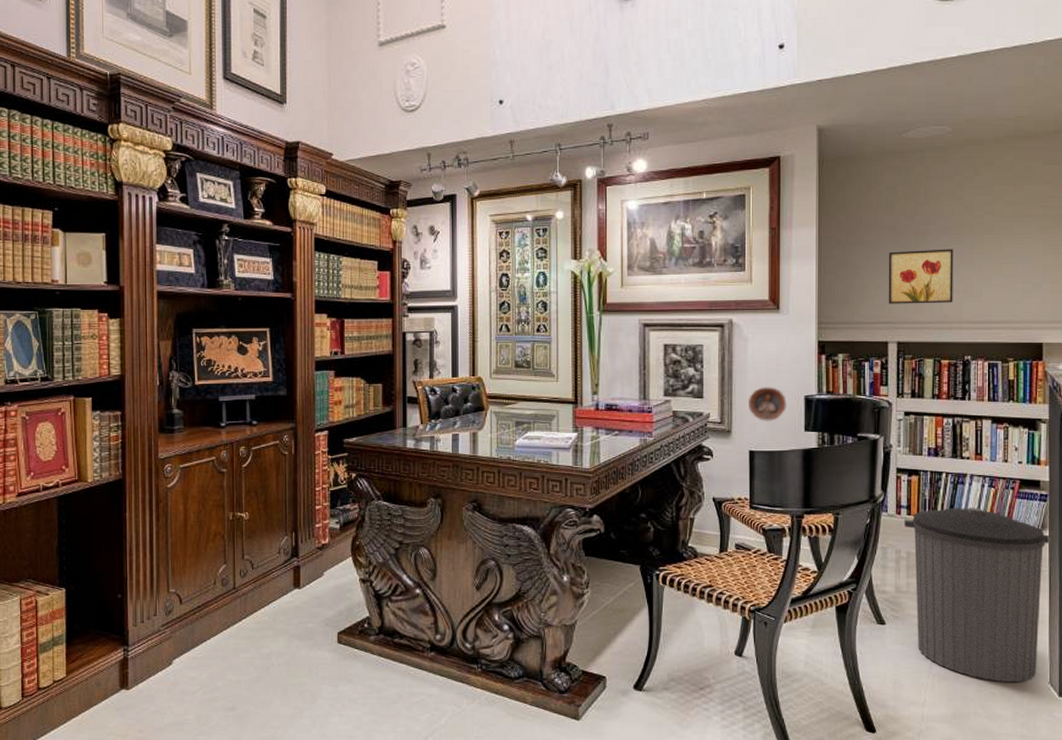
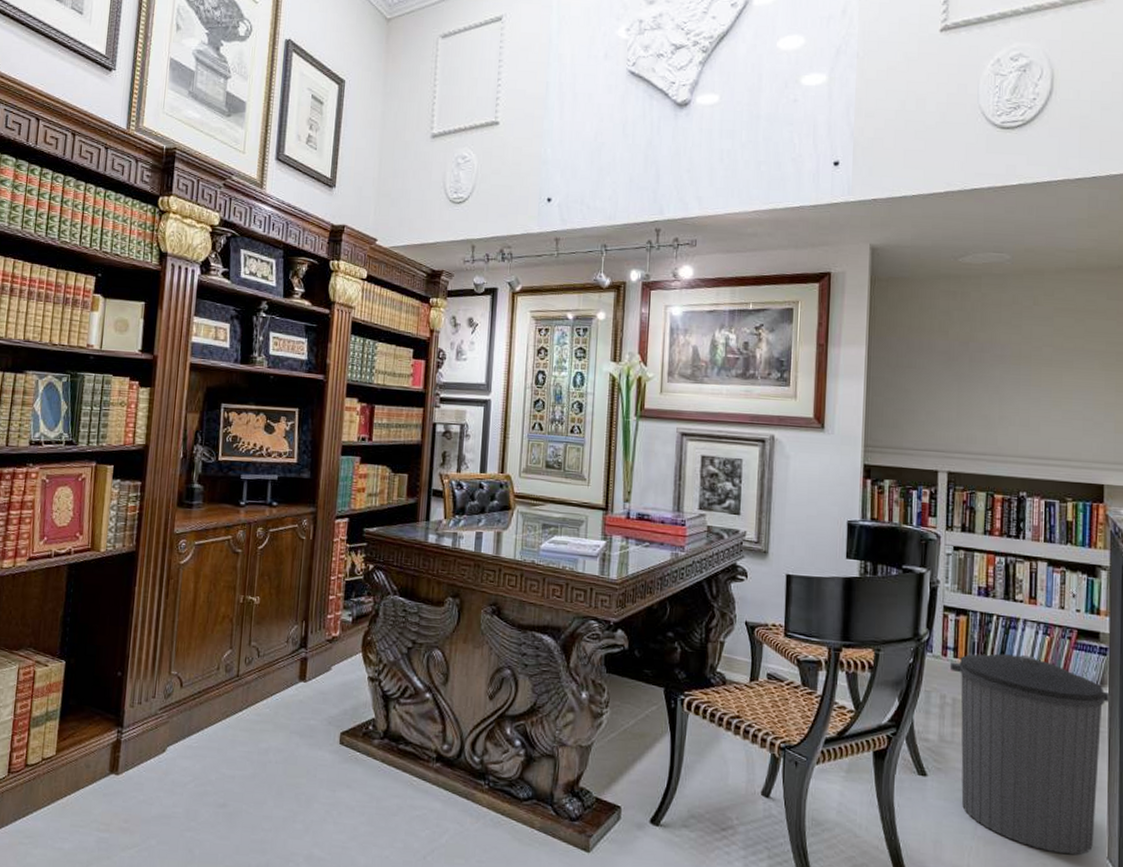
relief medallion: present [747,386,787,421] -> none [787,507,828,545]
wall art: present [888,249,954,304] -> none [939,377,1010,435]

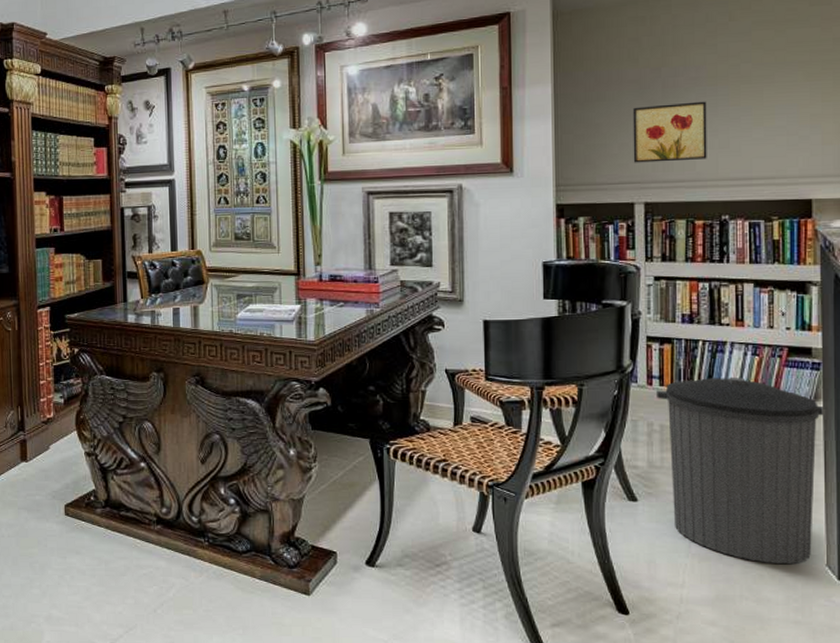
wall art: none [939,377,1010,435] -> present [632,101,707,163]

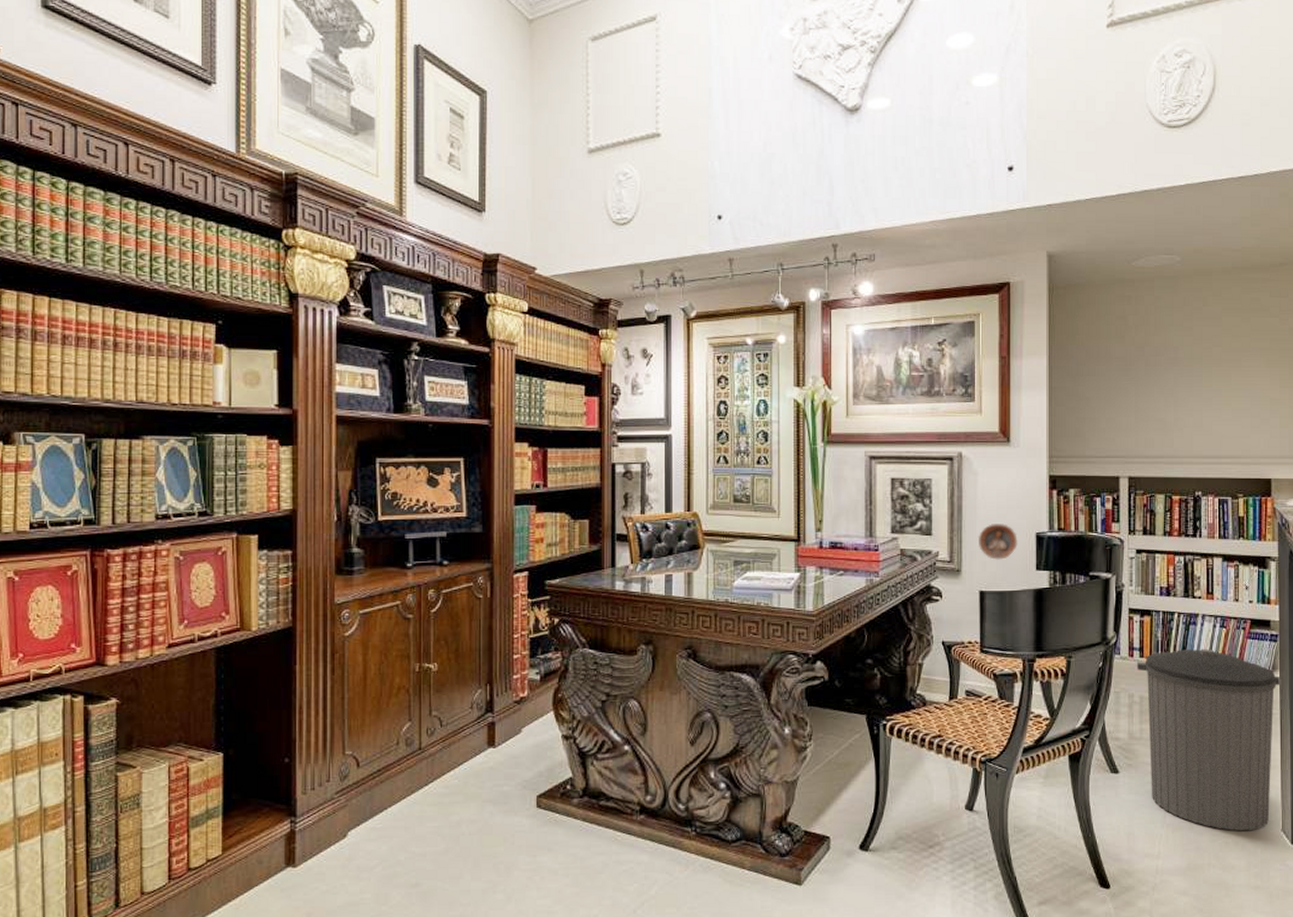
relief medallion: none [480,252,523,289] -> present [978,522,1018,560]
wall art: present [632,101,707,163] -> none [1119,381,1183,438]

